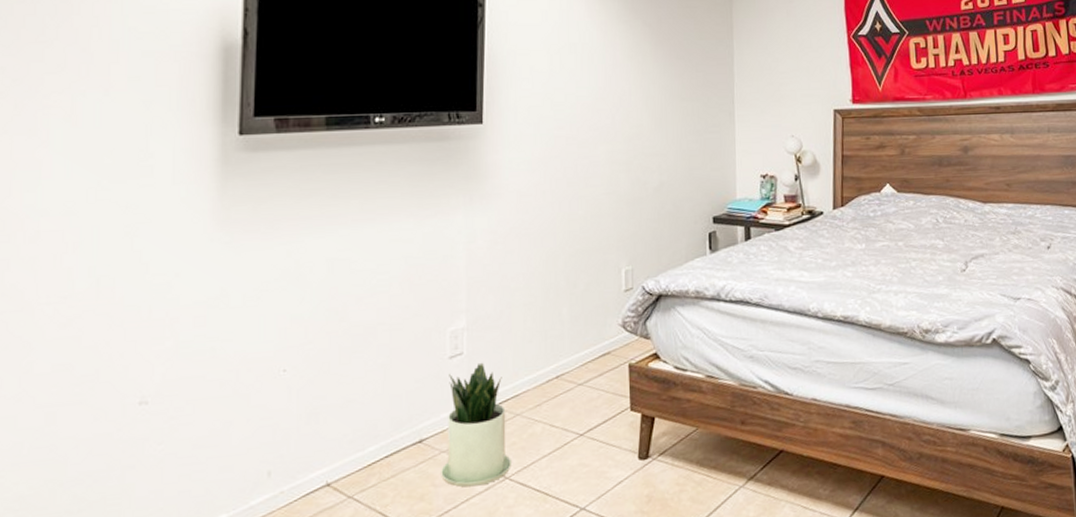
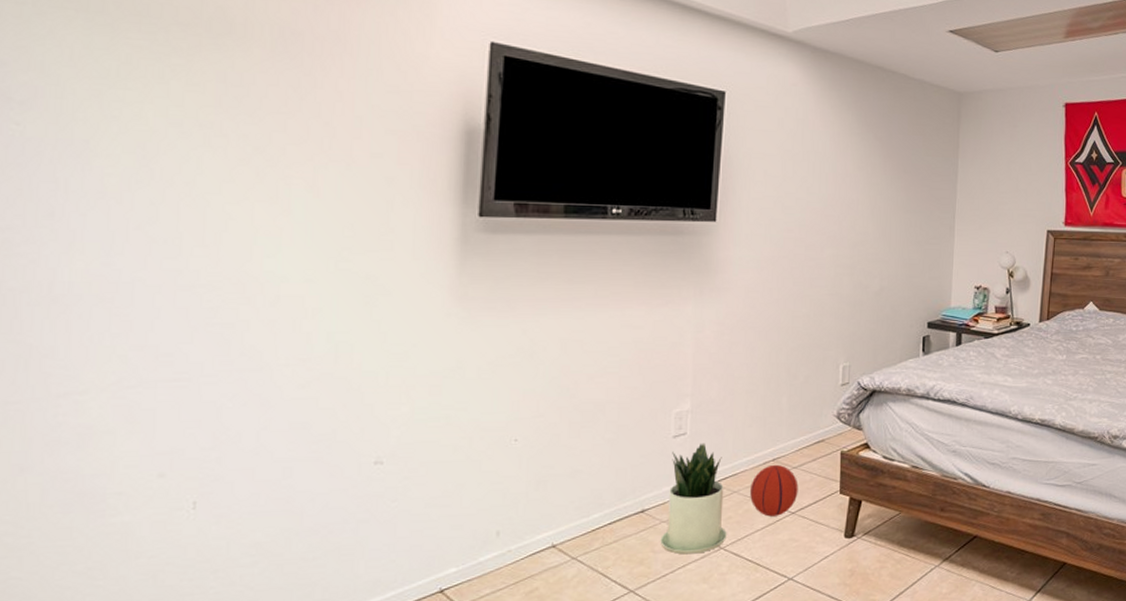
ball: none [534,381,586,440] -> present [750,464,799,517]

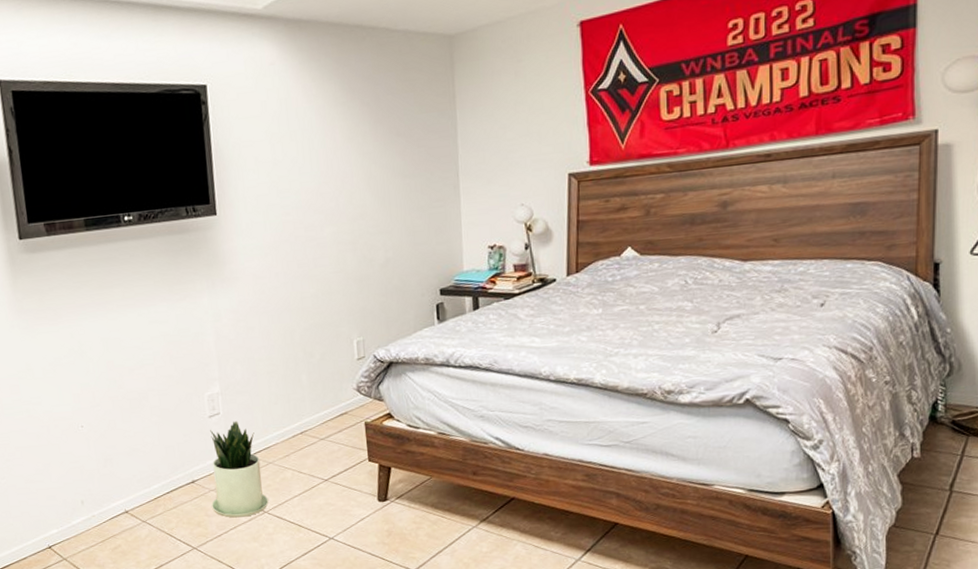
ball: present [750,464,799,517] -> none [283,436,329,484]

